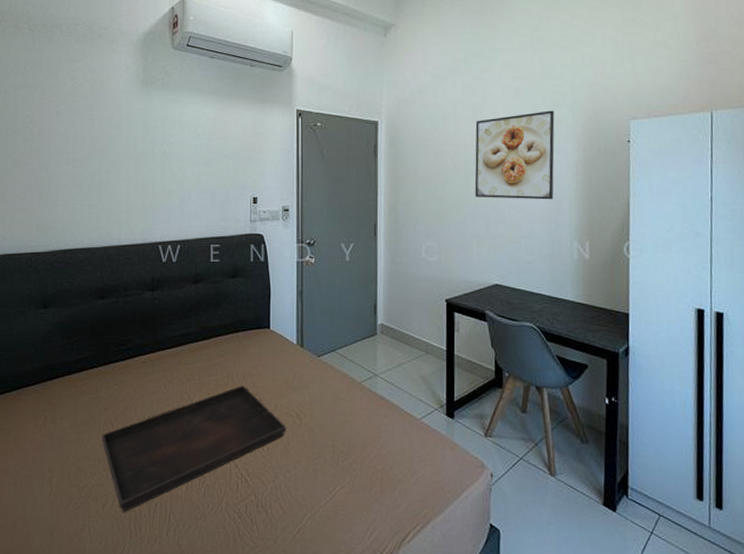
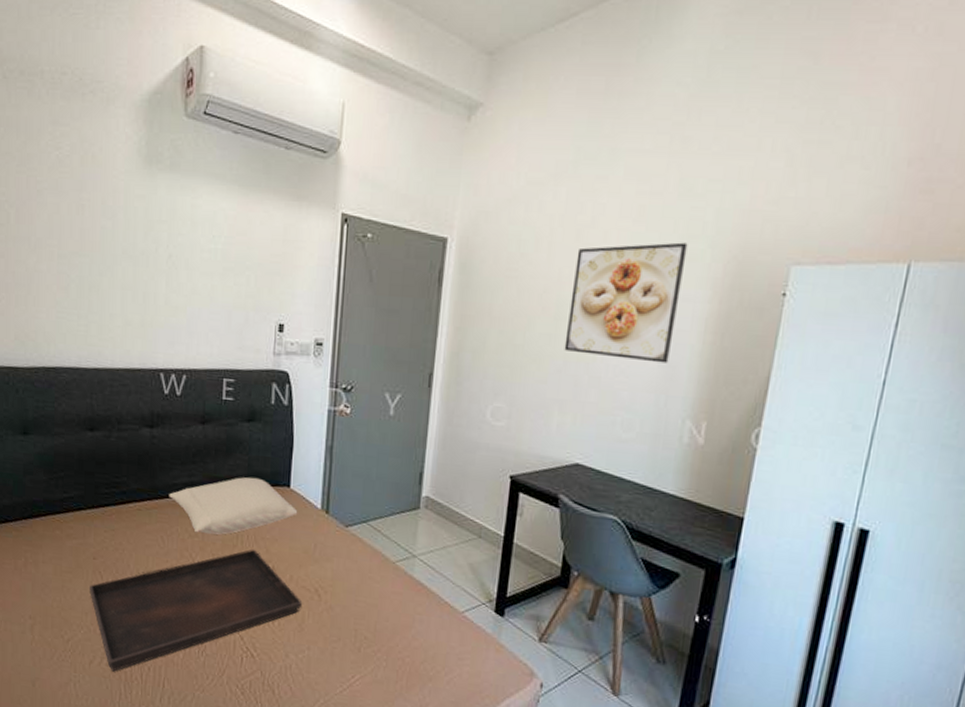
pillow: none [169,323,278,377] -> present [169,477,298,535]

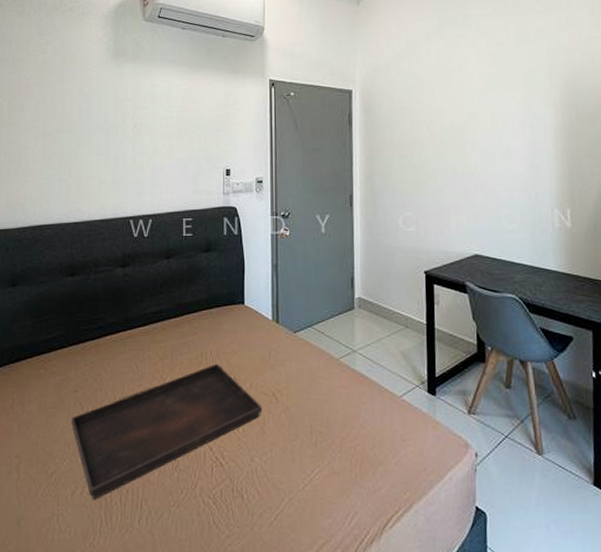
pillow: present [169,477,298,535] -> none [141,299,253,356]
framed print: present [564,242,688,364] -> none [451,76,533,167]

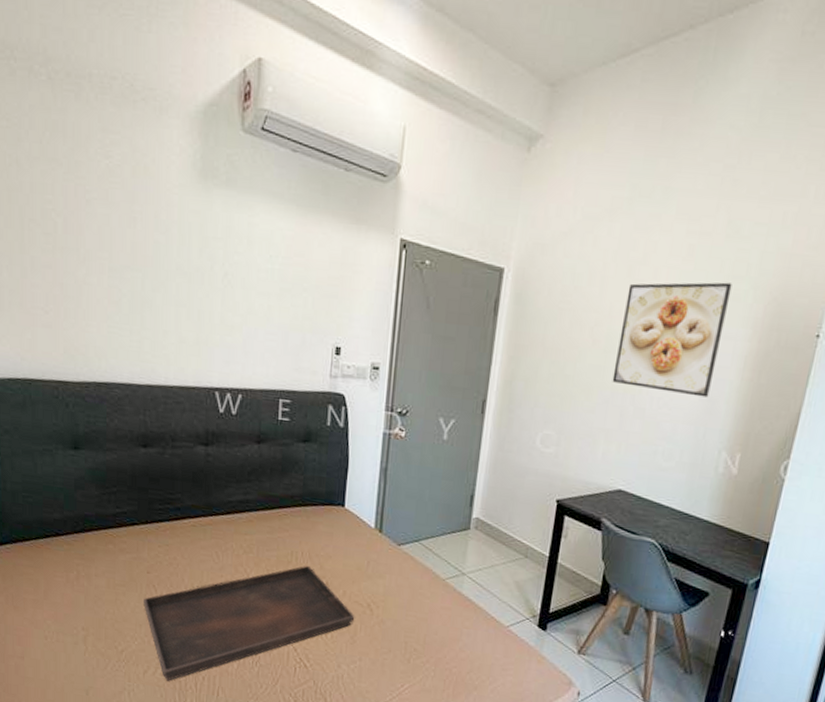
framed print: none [451,76,533,167] -> present [612,282,733,398]

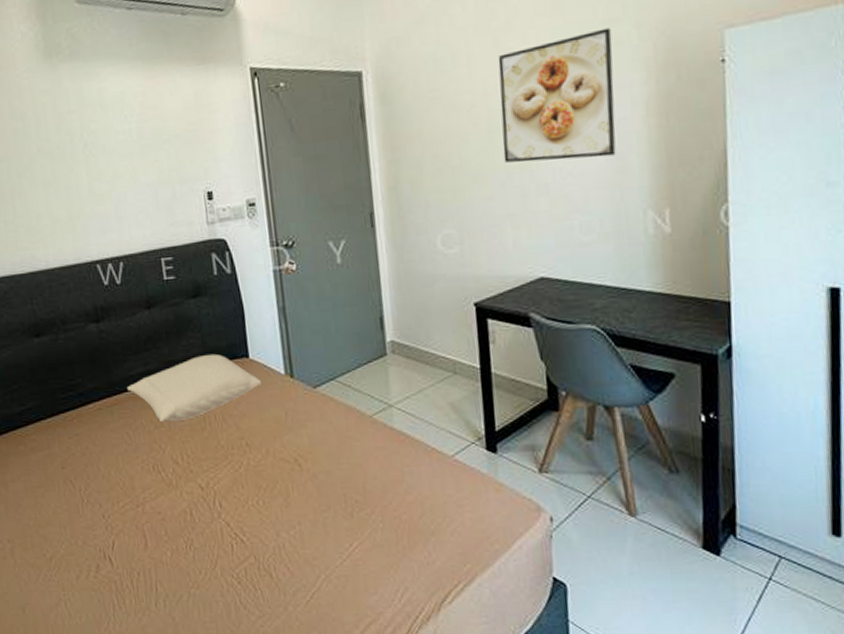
serving tray: present [144,565,355,681] -> none [63,428,285,583]
pillow: none [224,496,352,551] -> present [127,353,262,423]

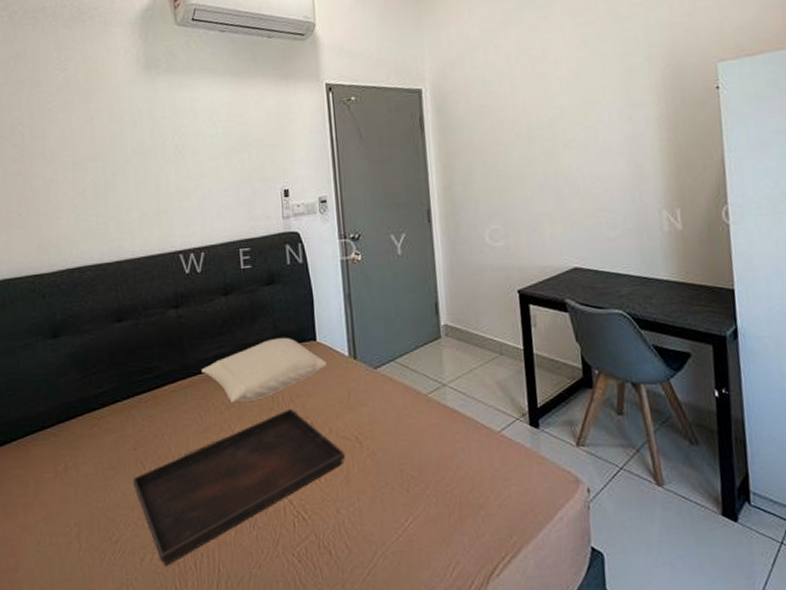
serving tray: none [63,428,285,583] -> present [133,408,346,566]
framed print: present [498,27,616,163] -> none [535,58,635,168]

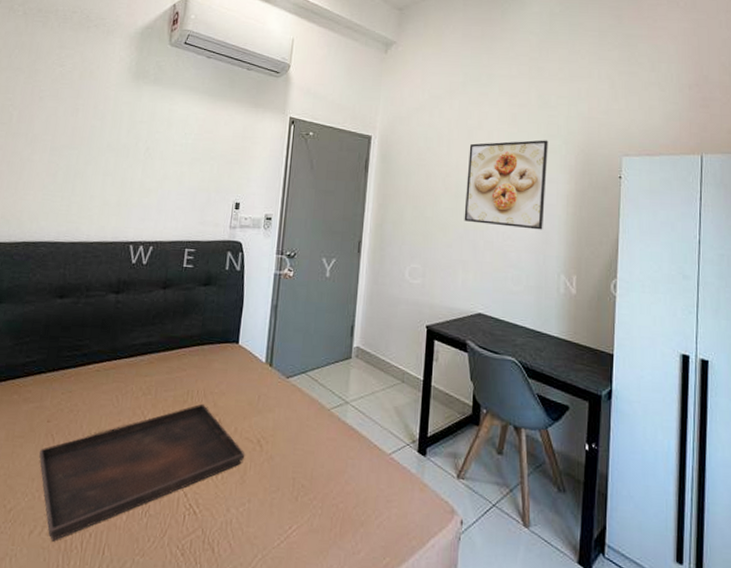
pillow: present [201,337,328,403] -> none [127,335,245,391]
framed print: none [535,58,635,168] -> present [464,140,548,230]

